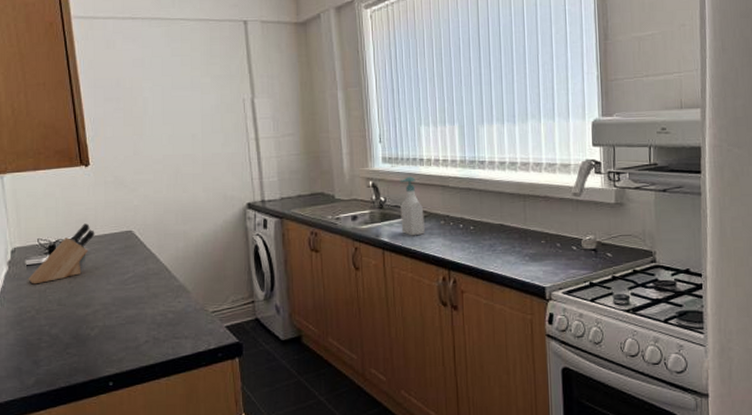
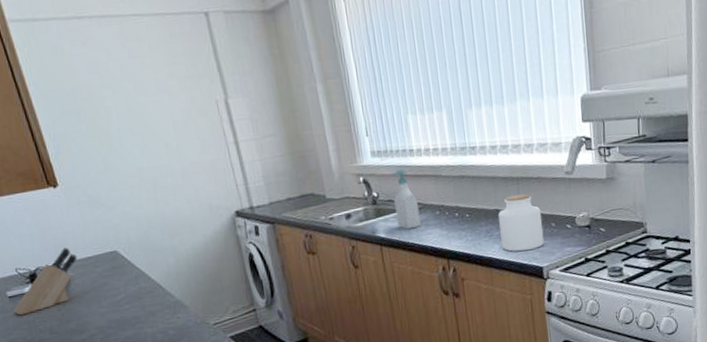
jar: none [502,211,548,269] -> present [498,194,545,252]

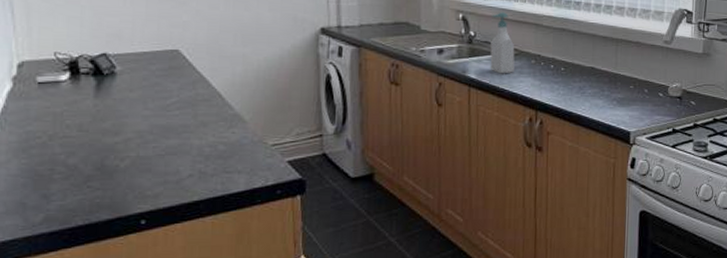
knife block: present [13,247,77,316] -> none [39,38,131,106]
jar: present [498,194,545,252] -> none [592,56,636,113]

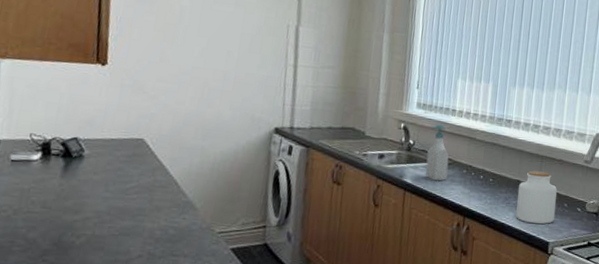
jar: none [592,56,636,113] -> present [516,170,557,225]

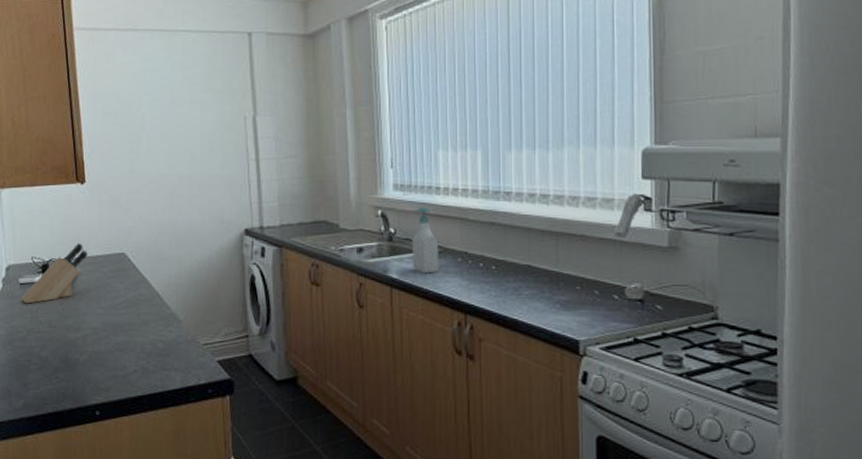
knife block: none [10,124,101,182] -> present [21,243,88,304]
jar: present [516,170,557,225] -> none [529,252,584,319]

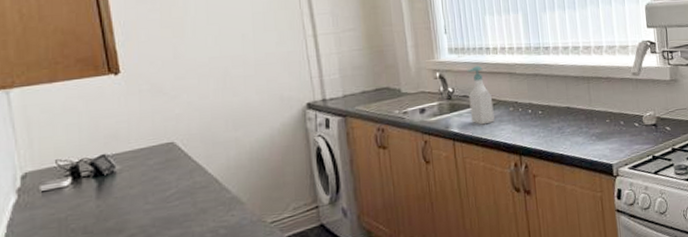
knife block: present [21,243,88,304] -> none [43,138,128,213]

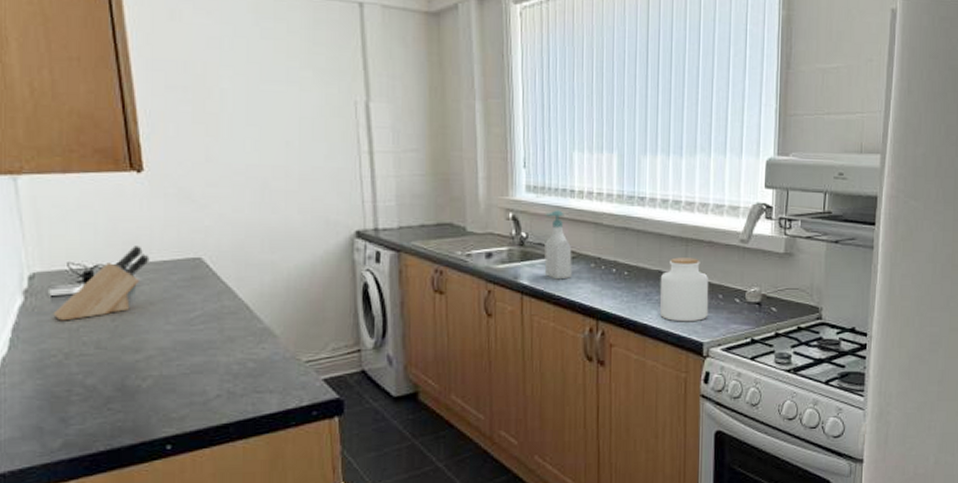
knife block: none [43,138,128,213] -> present [53,246,150,321]
jar: none [569,92,614,149] -> present [660,257,709,322]

